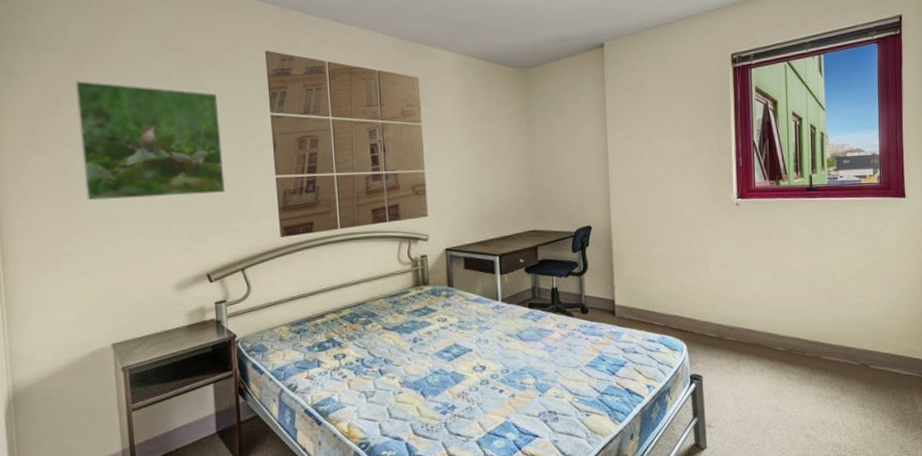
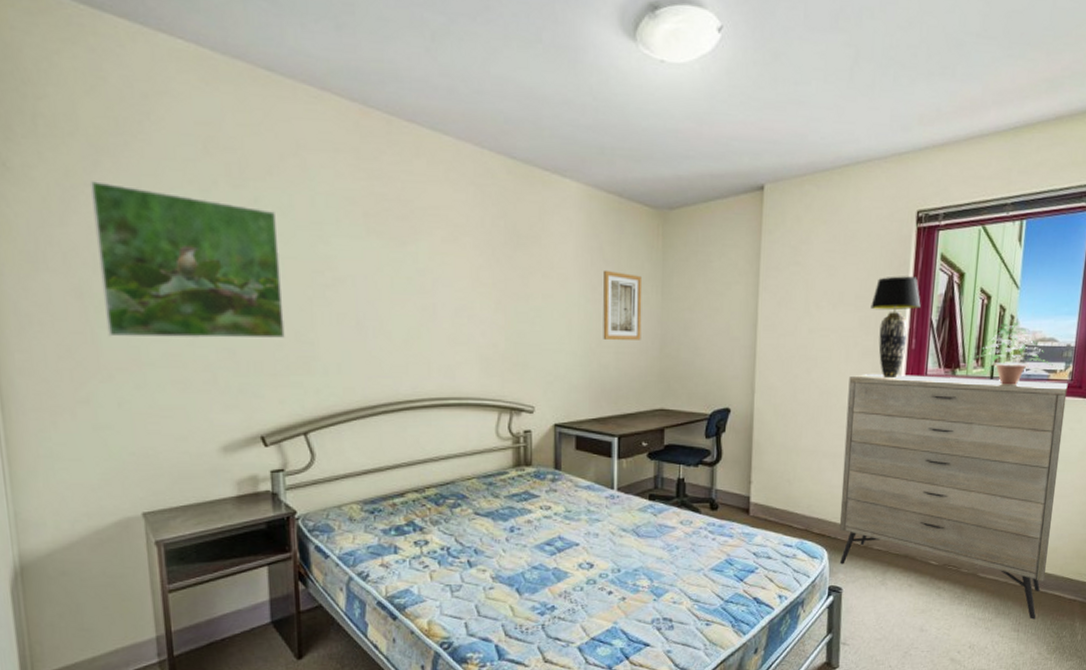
wall art: present [265,50,428,238] -> none [339,159,535,398]
wall art: none [479,120,513,176] -> present [603,270,643,340]
dresser: none [689,185,881,395] -> present [839,373,1068,620]
table lamp: none [701,107,743,192] -> present [870,276,921,379]
potted plant: none [793,138,862,191] -> present [973,323,1053,385]

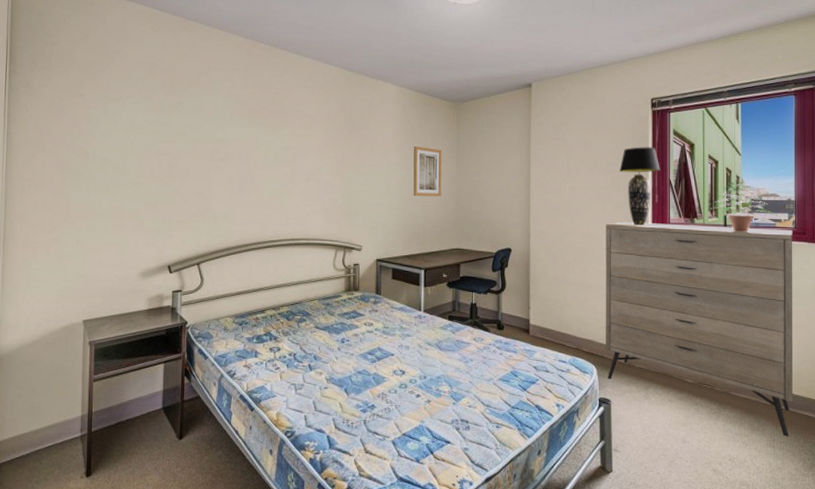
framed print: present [89,181,285,339] -> none [76,94,192,196]

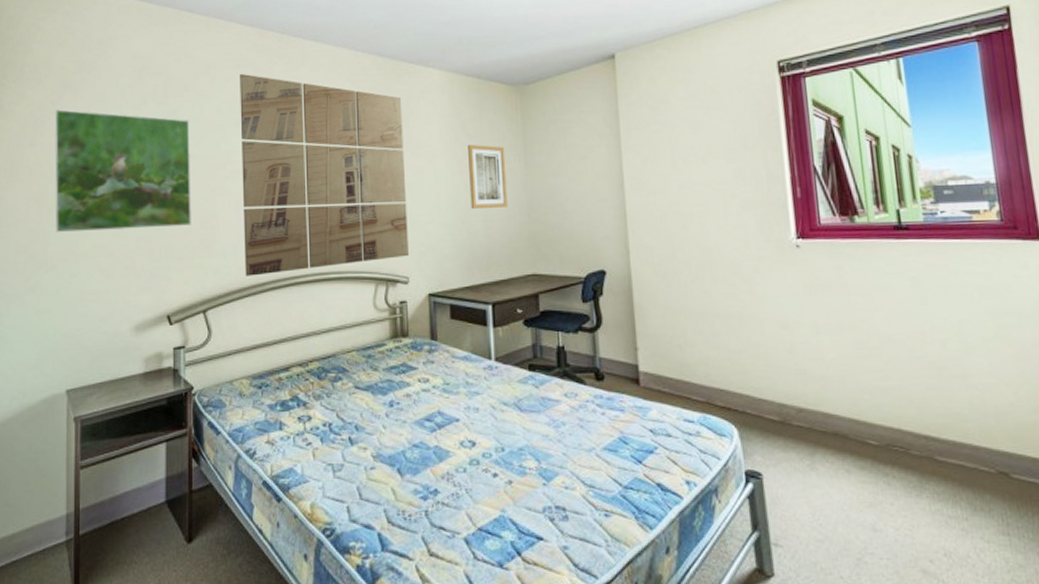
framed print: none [76,94,192,196] -> present [54,109,191,233]
wall art: none [232,75,365,238] -> present [240,73,409,276]
dresser: present [605,221,793,437] -> none [731,223,1030,519]
table lamp: present [619,147,660,226] -> none [743,124,800,231]
potted plant: present [708,182,777,232] -> none [872,162,973,230]

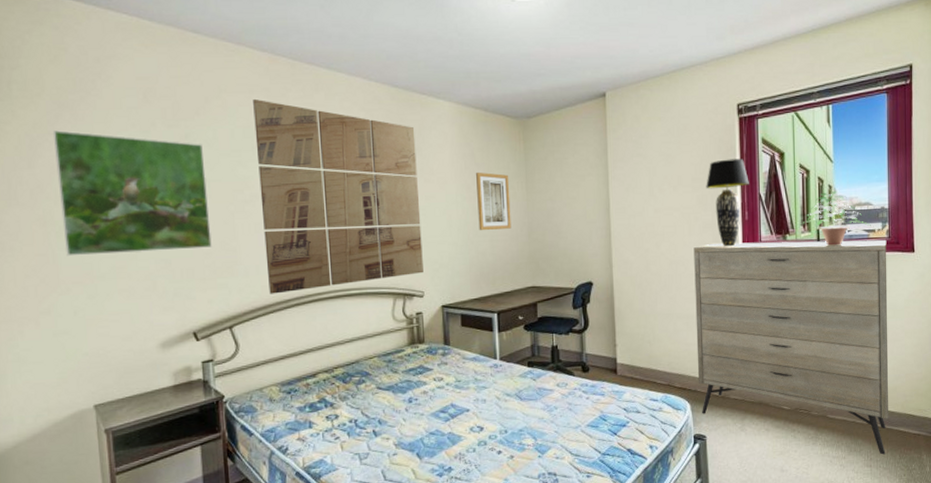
dresser: none [731,223,1030,519] -> present [694,239,888,455]
table lamp: none [743,124,800,231] -> present [706,158,749,247]
potted plant: none [872,162,973,230] -> present [800,191,871,246]

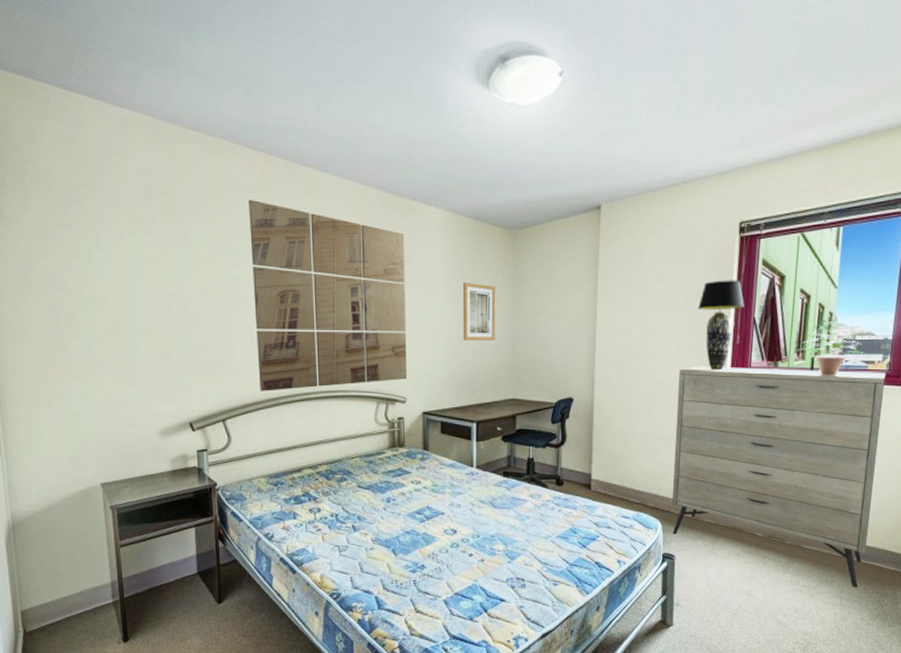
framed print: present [52,130,212,256] -> none [62,224,208,345]

